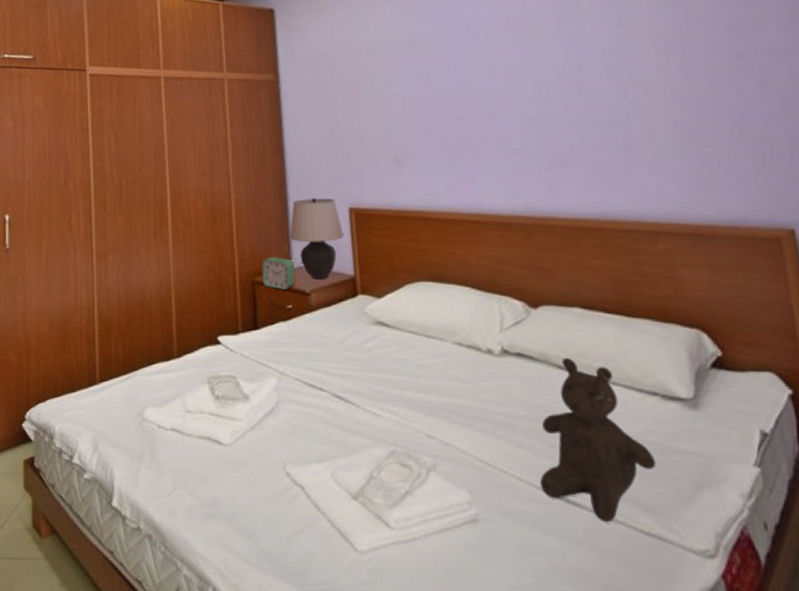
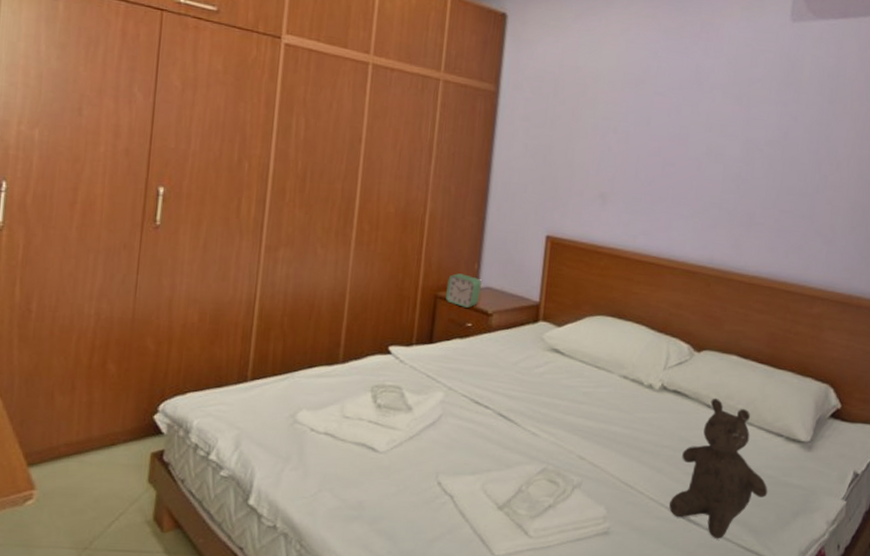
table lamp: present [289,198,344,279] -> none [481,219,536,302]

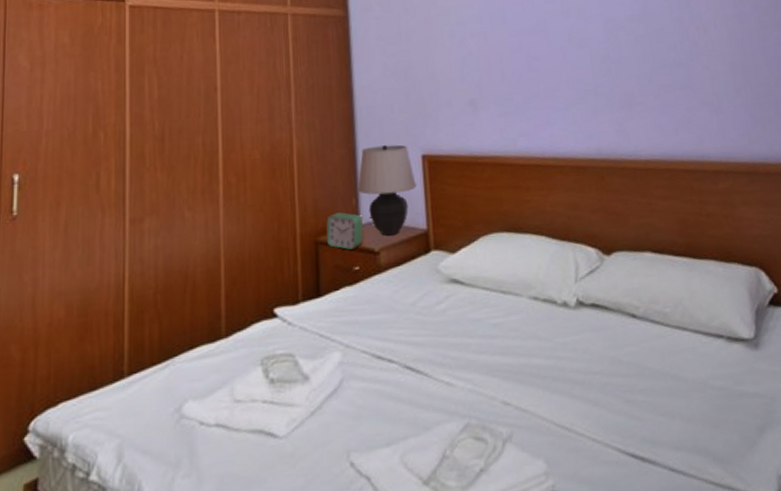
table lamp: none [481,219,536,302] -> present [358,144,416,236]
teddy bear: present [669,398,768,539] -> none [616,304,724,477]

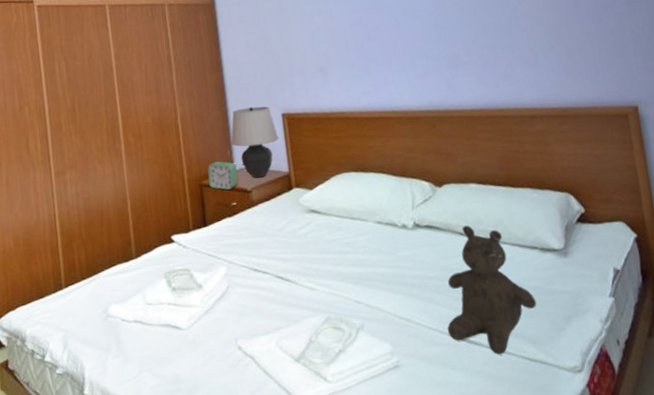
teddy bear: none [616,304,724,477] -> present [447,225,537,354]

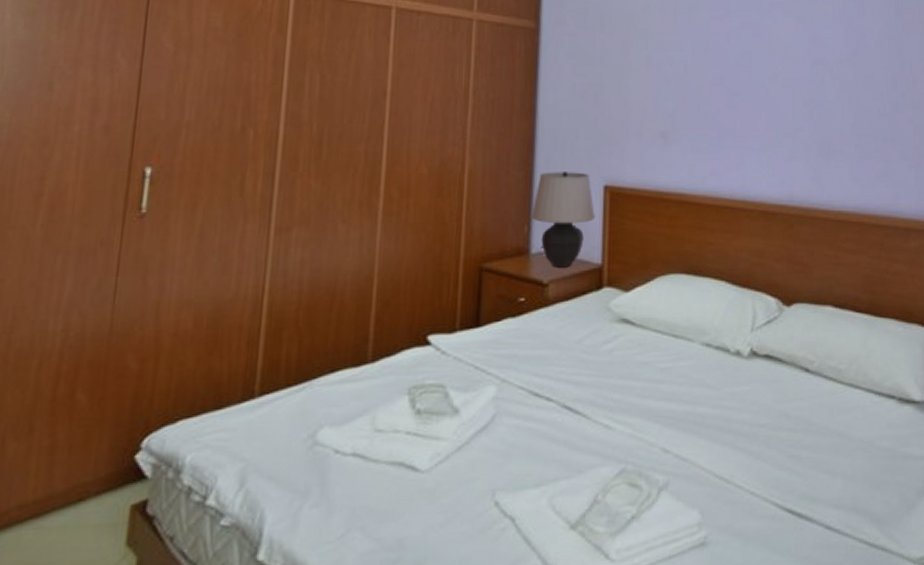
alarm clock: present [208,161,238,190] -> none [491,239,533,279]
teddy bear: present [447,225,537,354] -> none [775,359,886,535]

